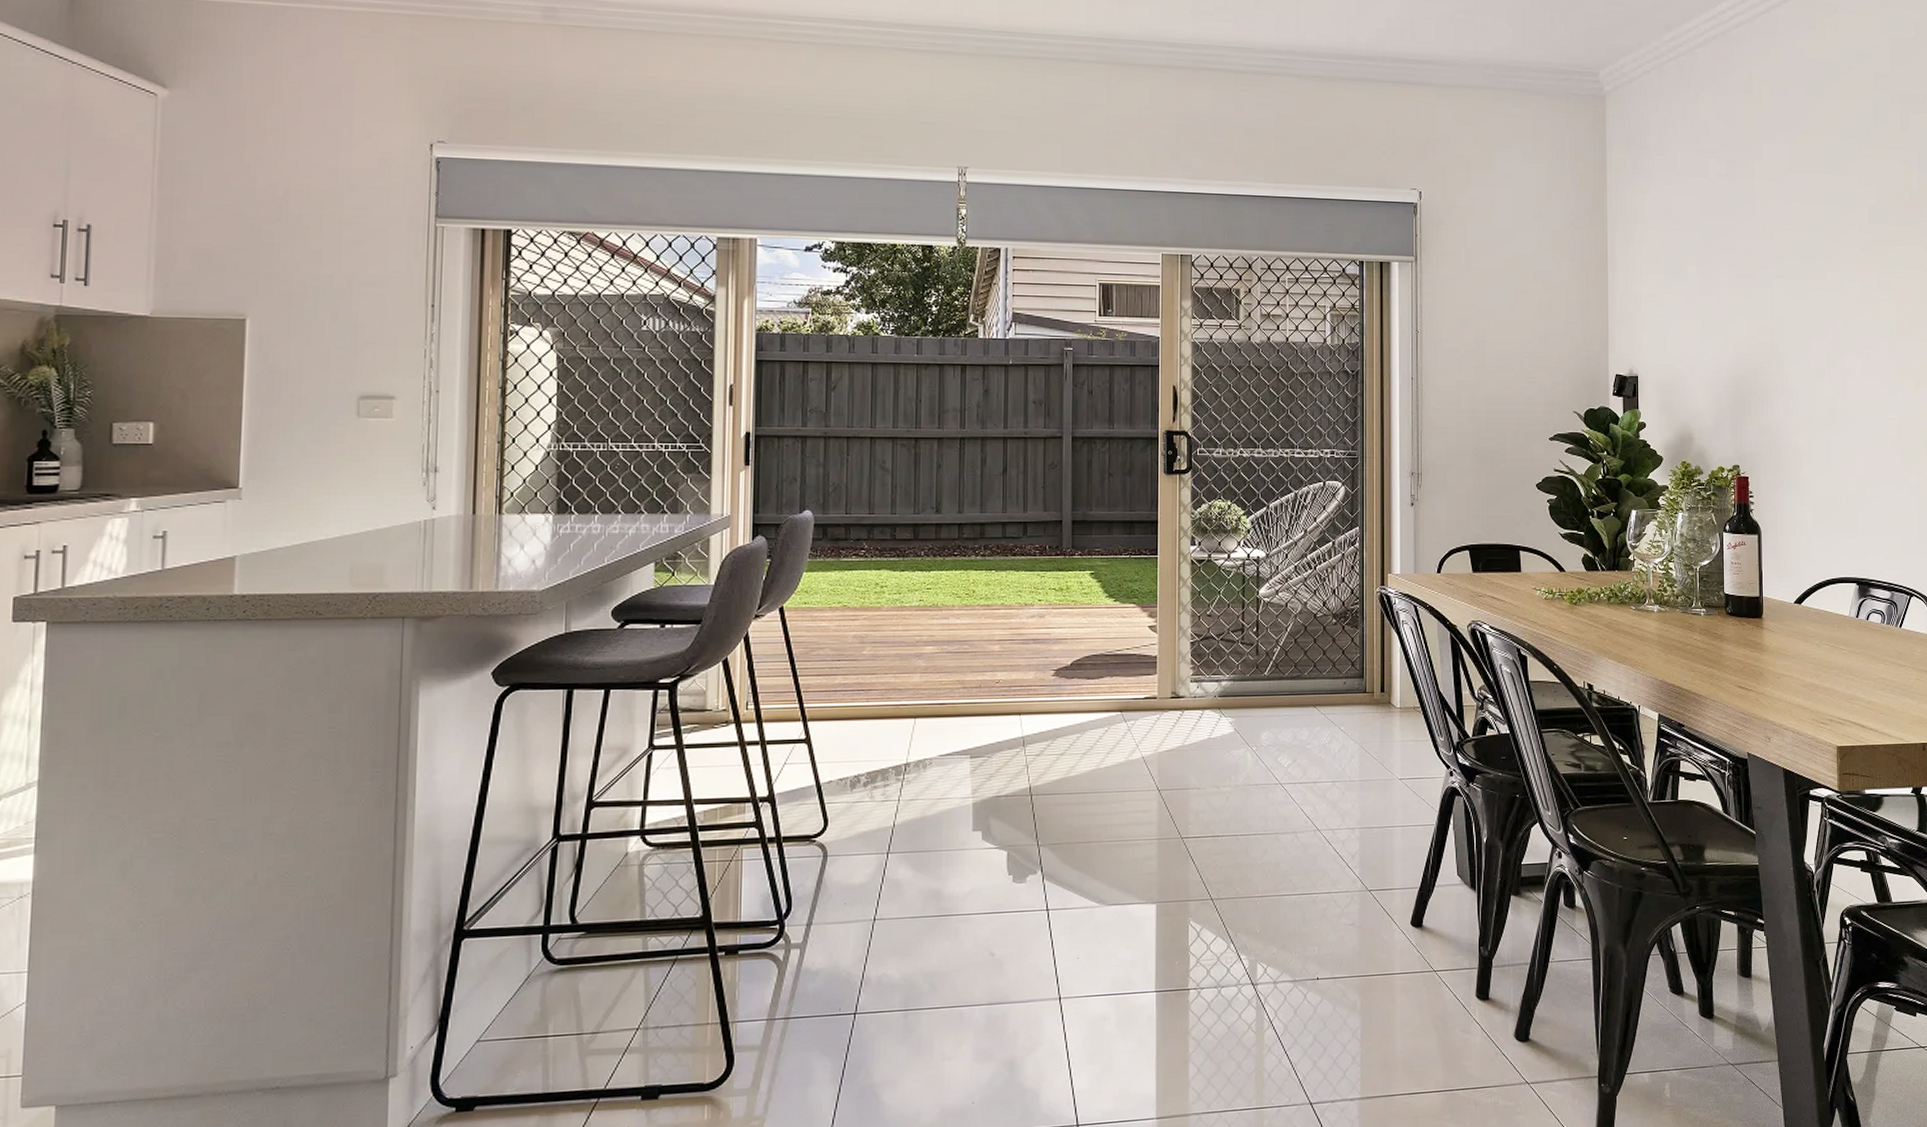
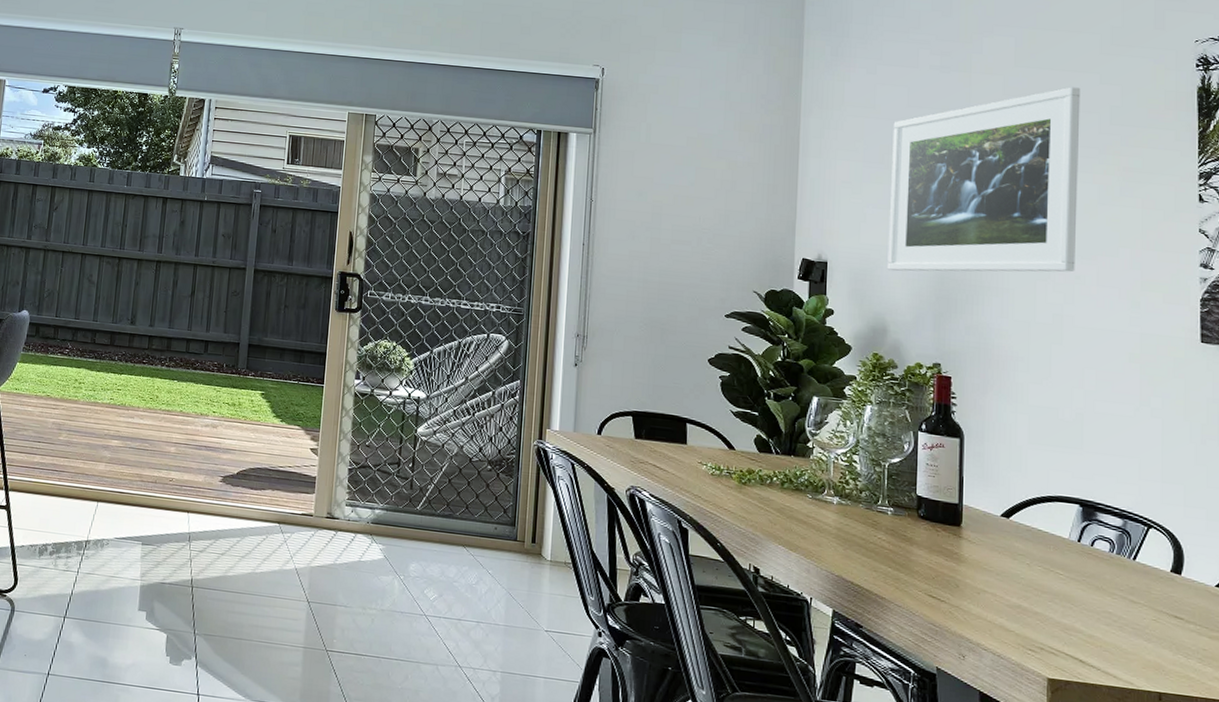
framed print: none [1689,189,1845,380] -> present [887,87,1081,272]

